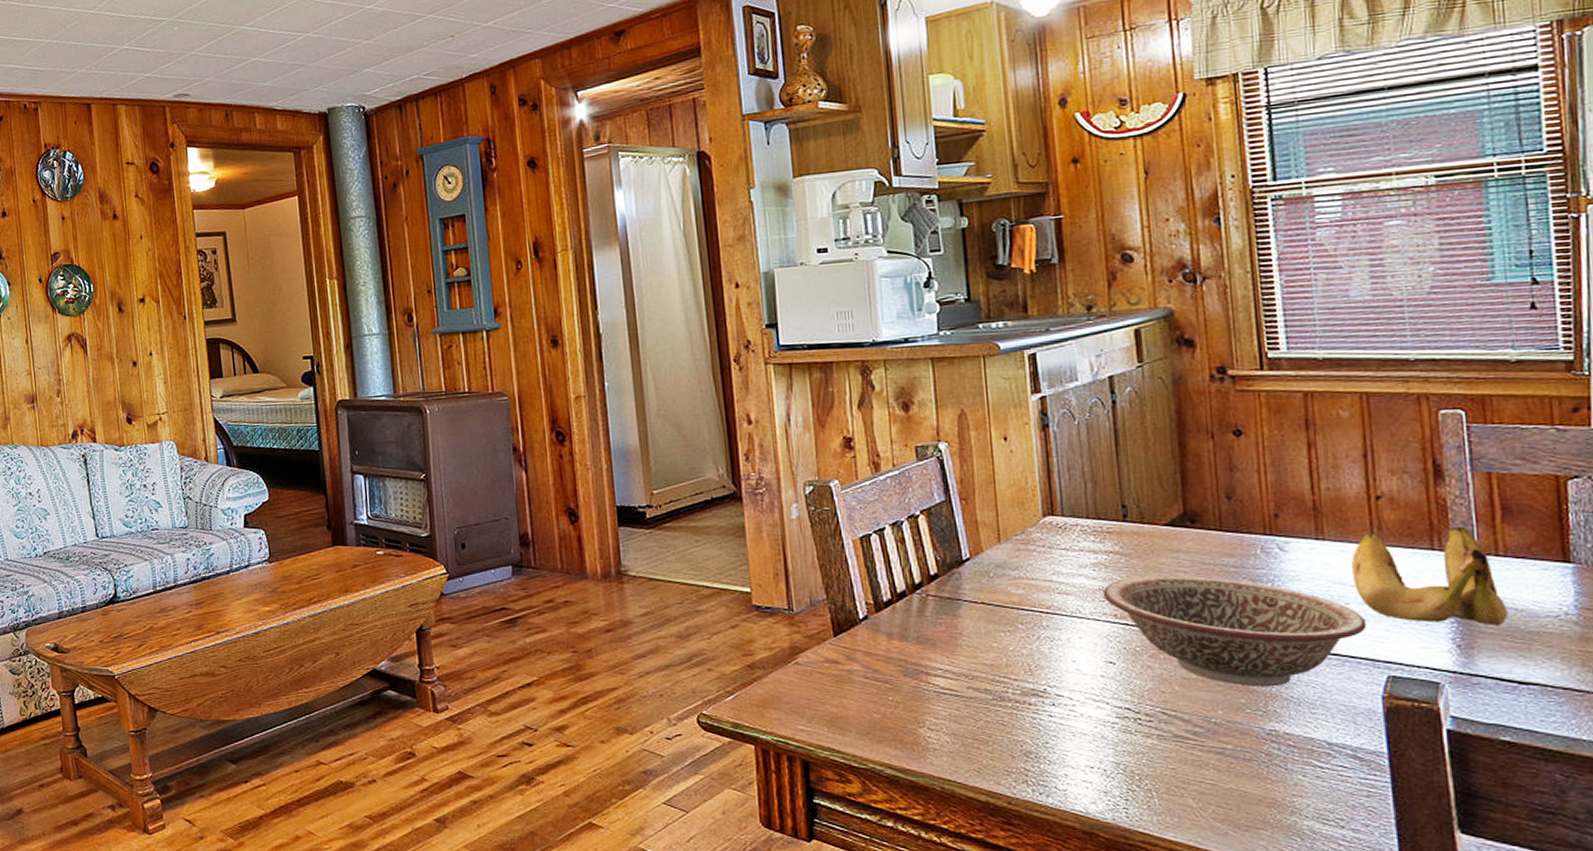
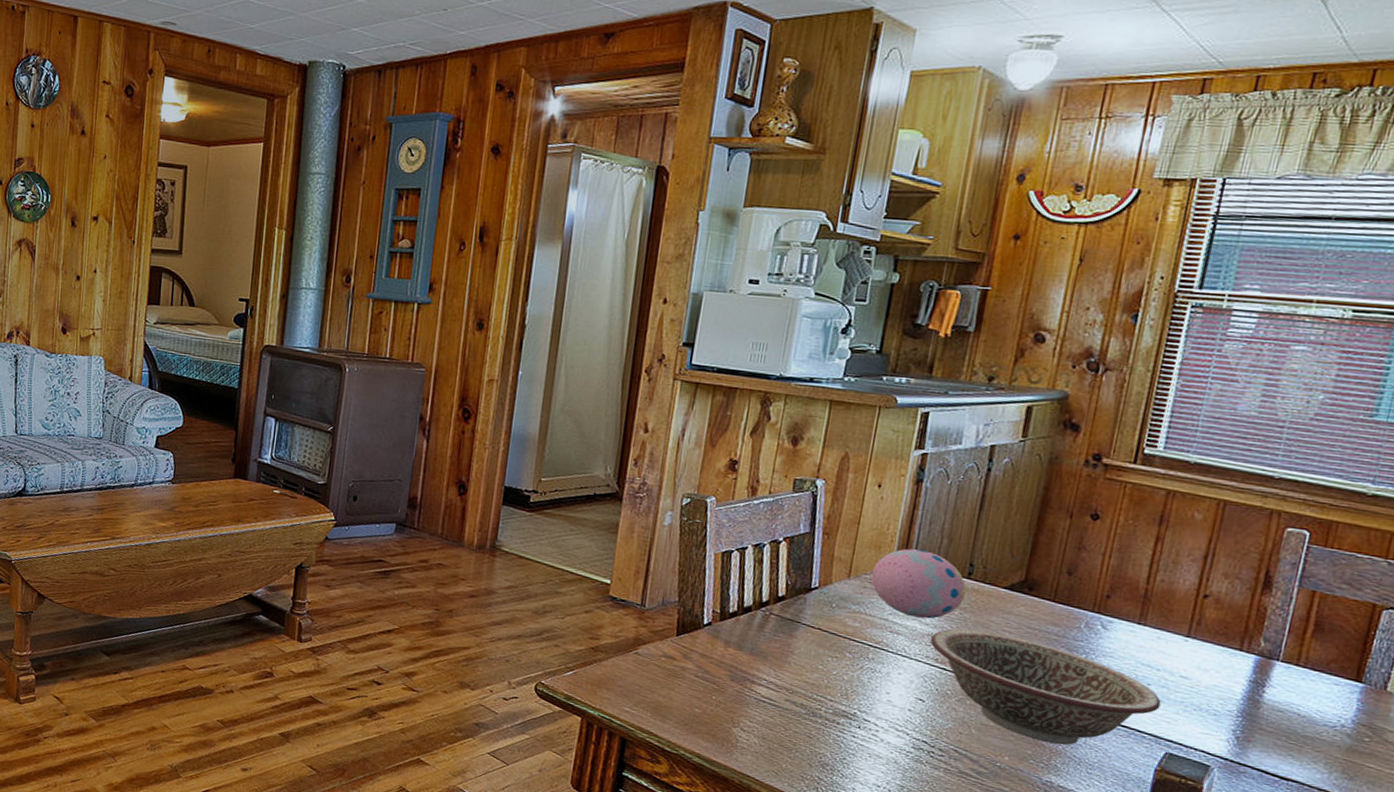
decorative egg: none [1022,499,1127,573] -> present [871,549,967,619]
banana: present [1350,526,1508,625] -> none [1160,626,1292,726]

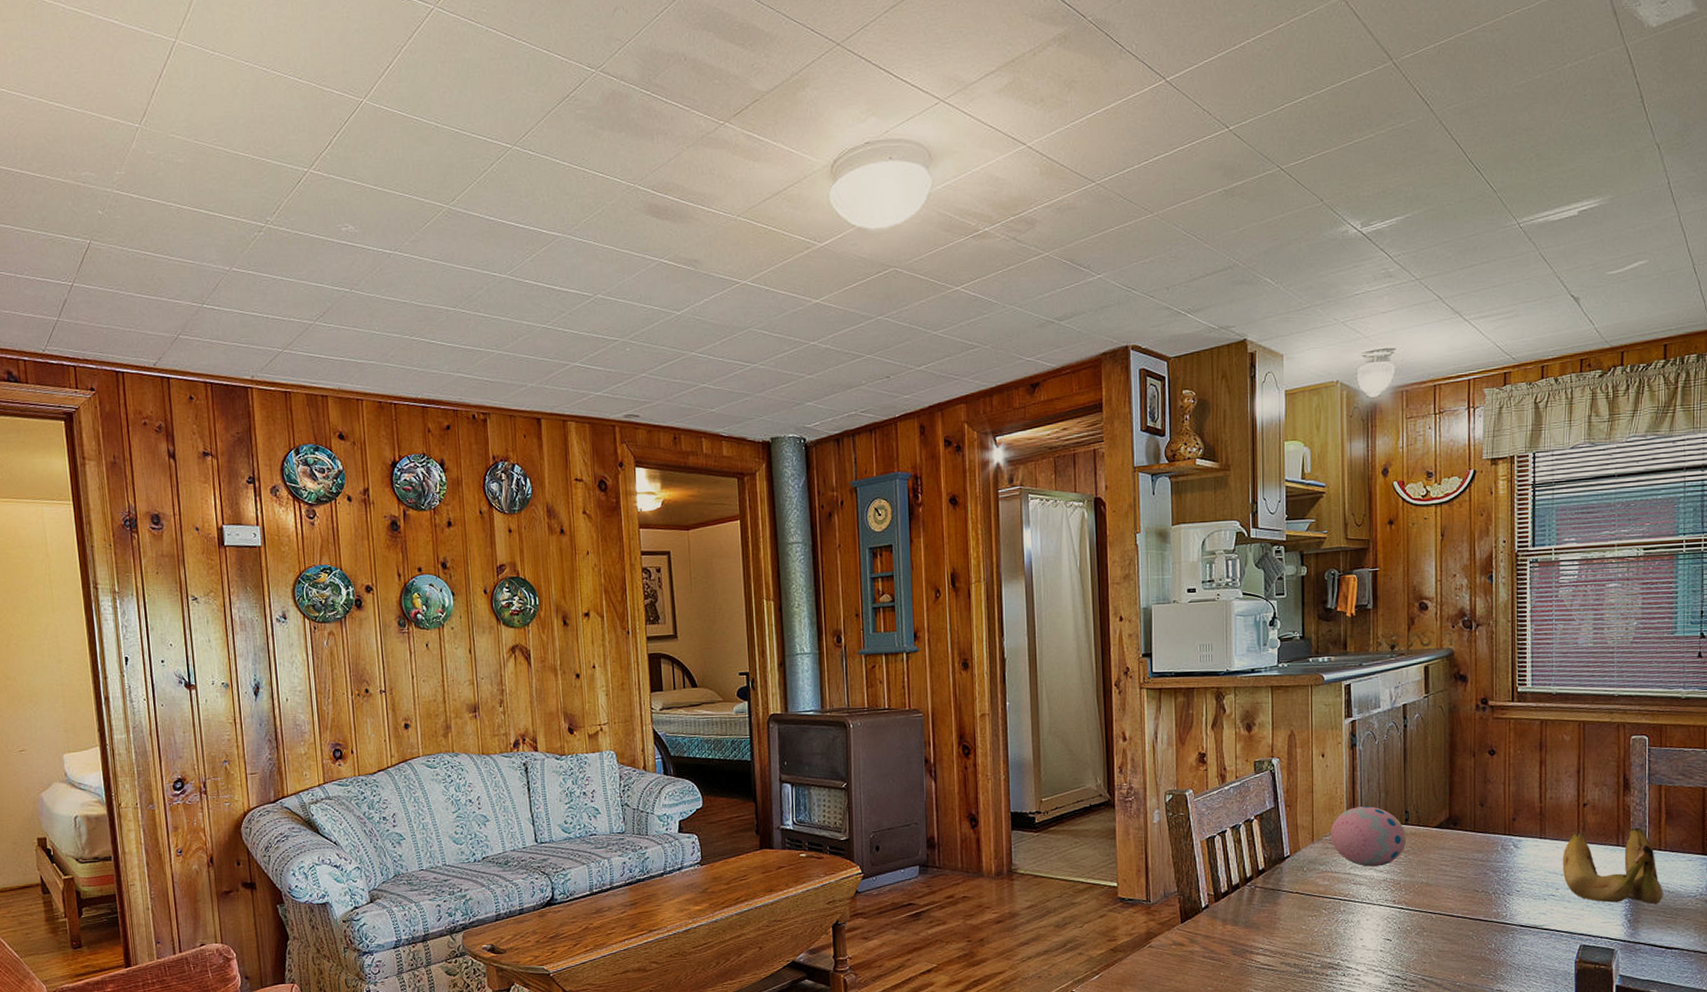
decorative bowl: present [930,629,1162,745] -> none [1386,868,1569,957]
banana: none [1160,626,1292,726] -> present [1562,827,1663,904]

